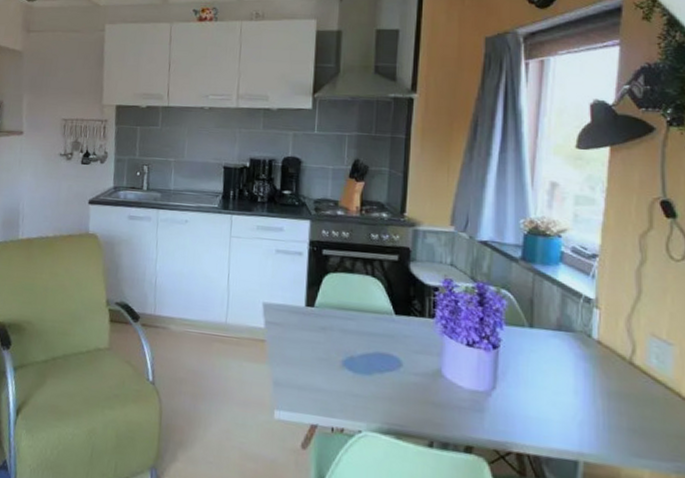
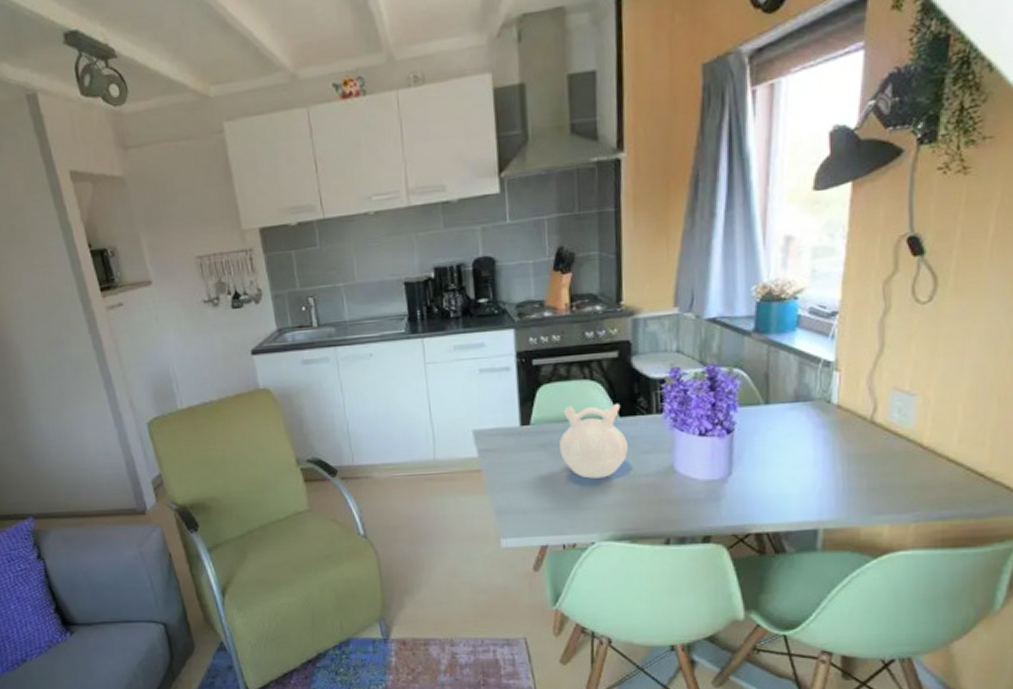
teapot: none [338,296,400,370] -> present [559,403,628,479]

